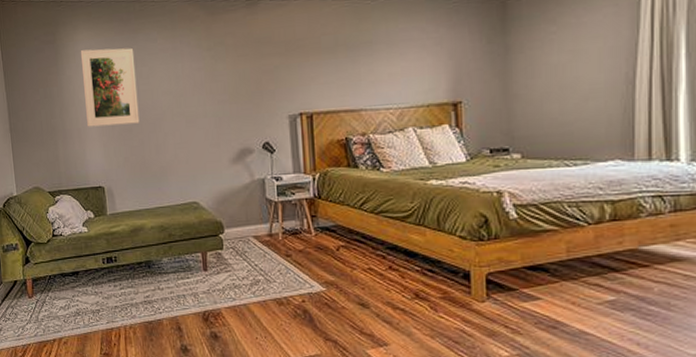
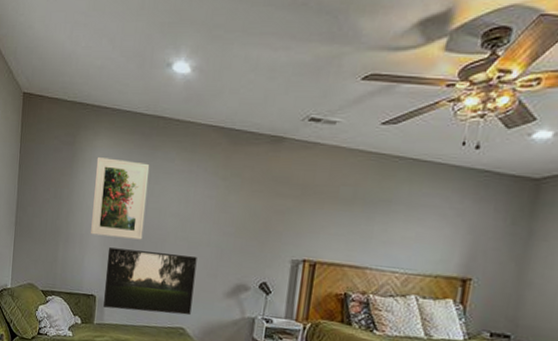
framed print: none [107,130,201,196] -> present [103,247,197,316]

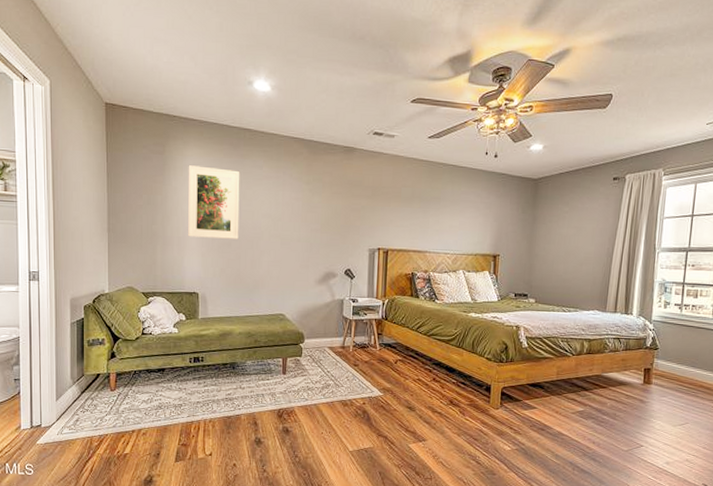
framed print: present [103,247,197,316] -> none [206,248,290,303]

